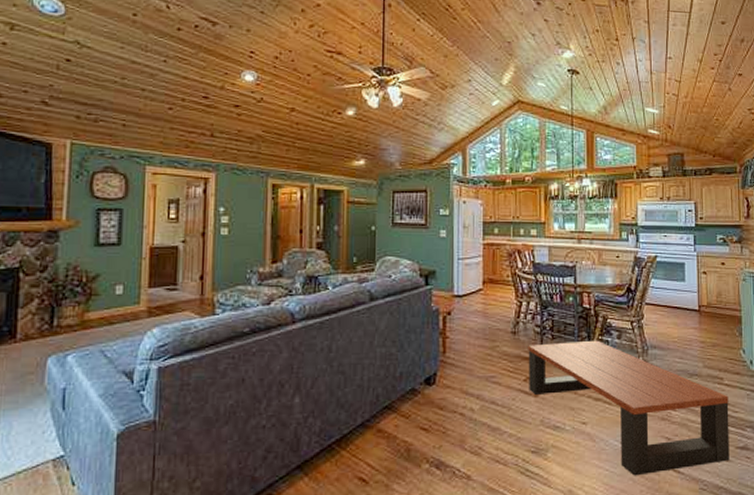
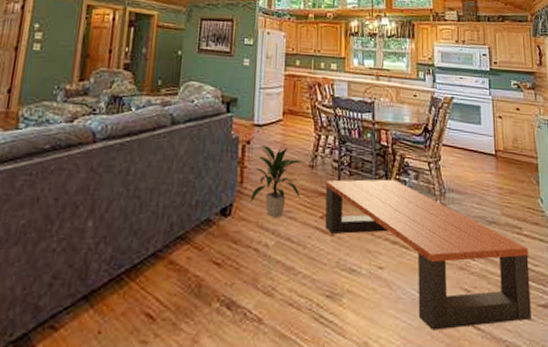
indoor plant: none [453,314,506,384] -> present [250,144,304,219]

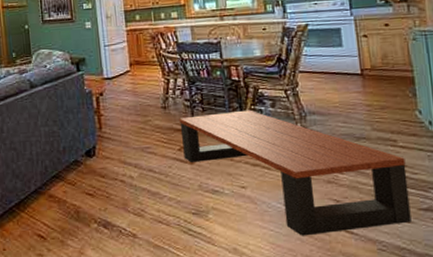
indoor plant: present [250,144,304,219] -> none [109,94,157,155]

